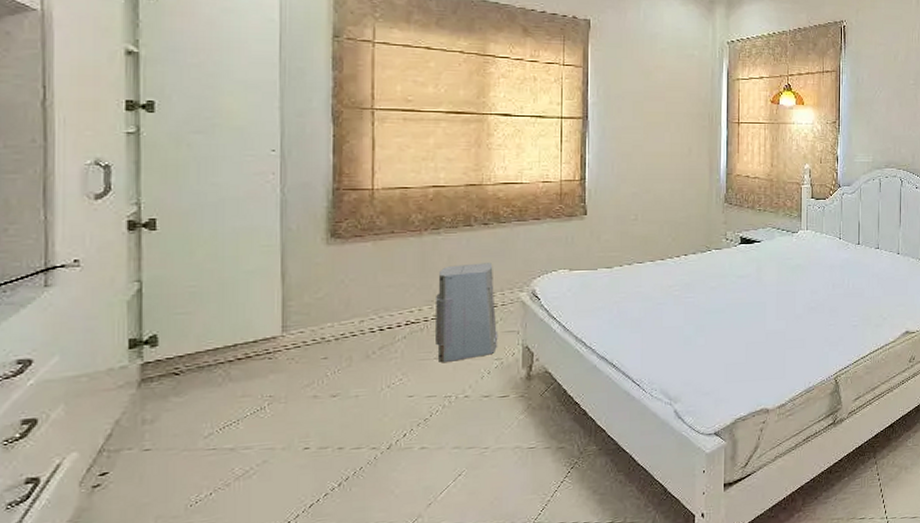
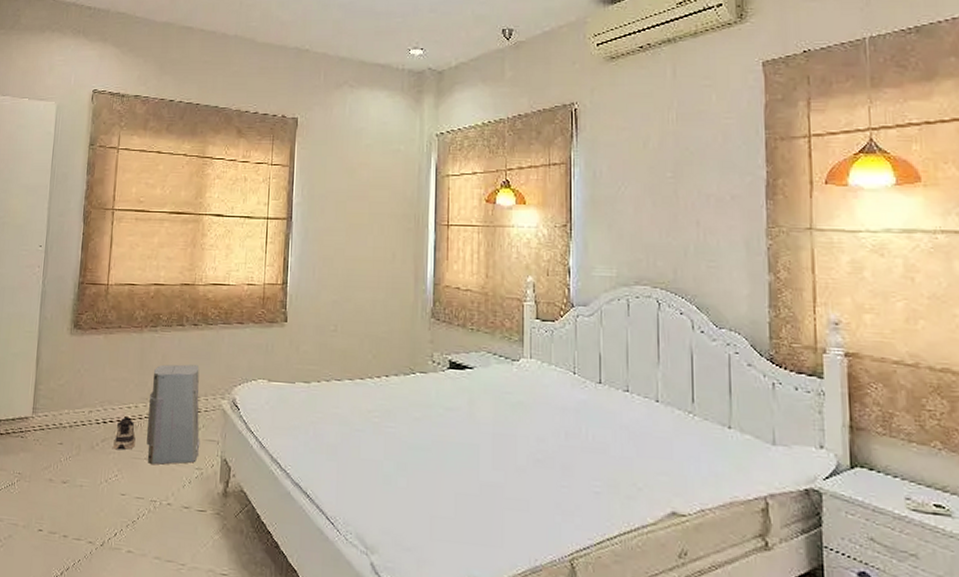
sneaker: none [394,321,422,355] -> present [113,416,136,451]

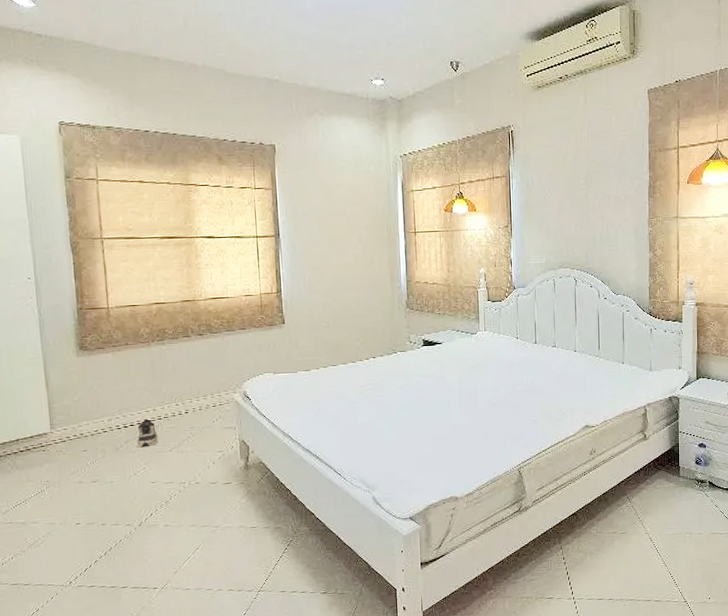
air purifier: present [147,364,201,465] -> none [166,368,219,455]

